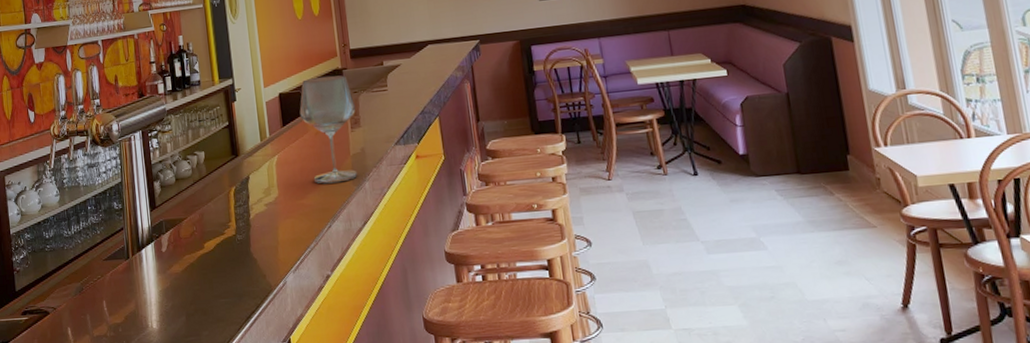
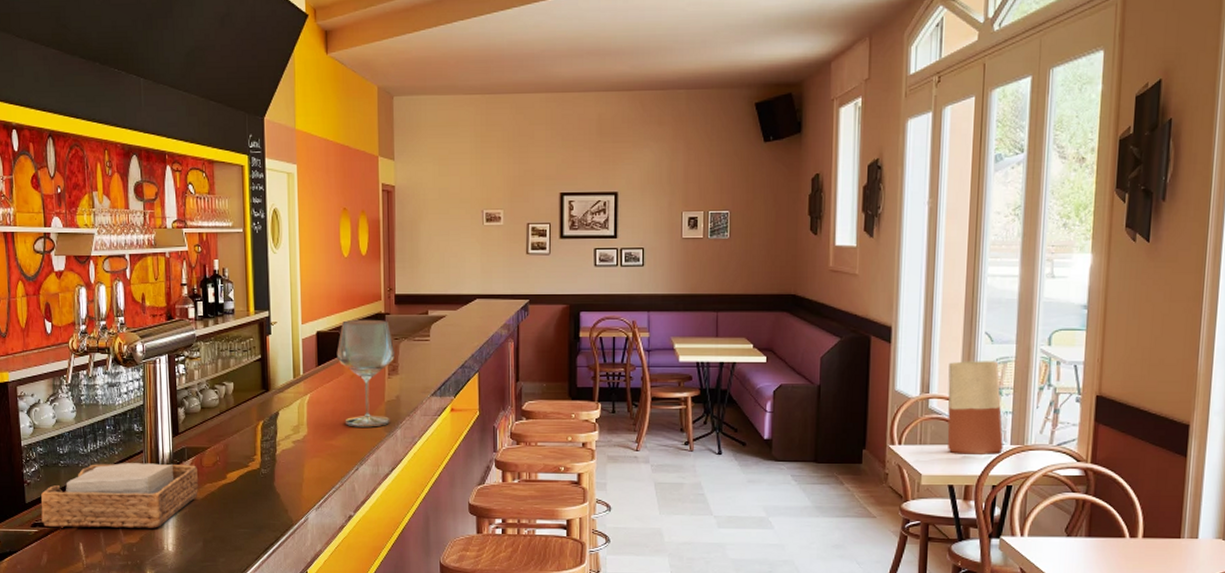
napkin holder: none [30,237,178,313] -> present [41,463,199,529]
vase: none [920,48,1000,150] -> present [947,361,1004,454]

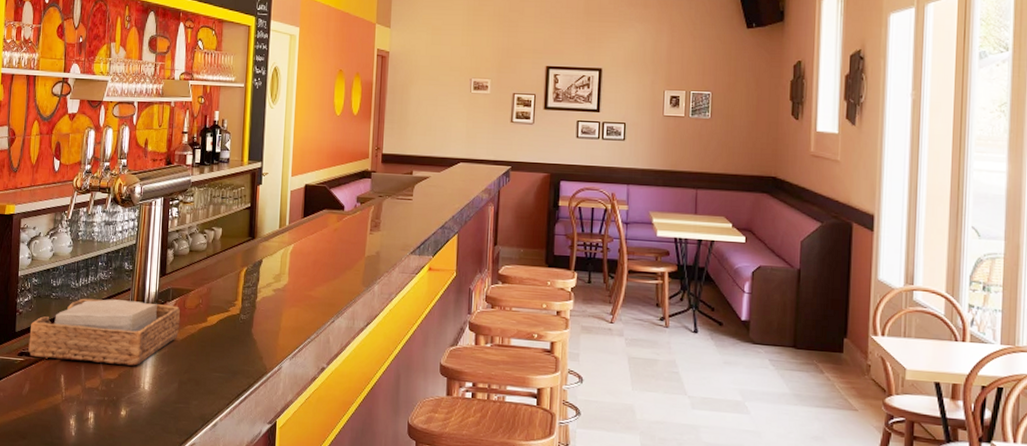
wine glass: present [337,319,395,427] -> none [322,175,379,281]
vase: present [947,361,1004,454] -> none [933,254,993,353]

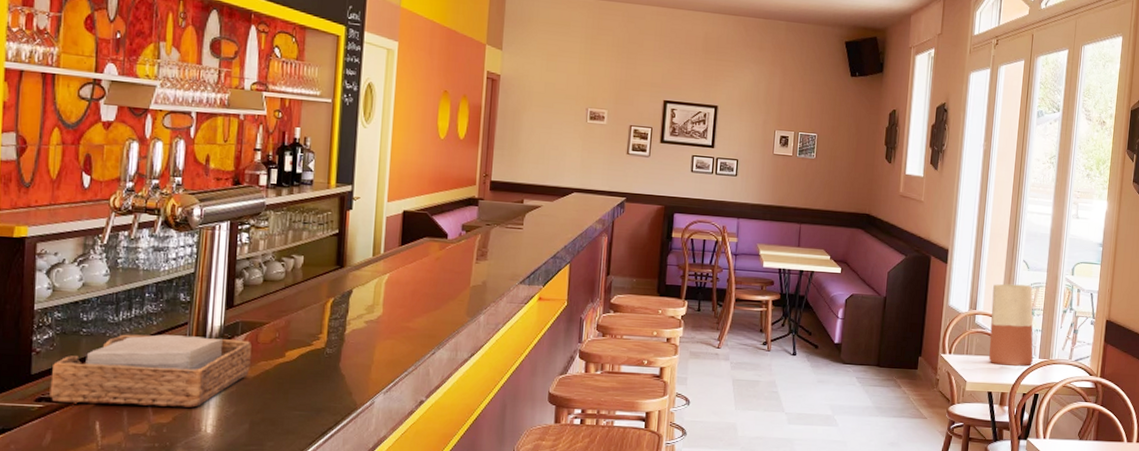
vase: none [933,254,993,353] -> present [989,283,1034,366]

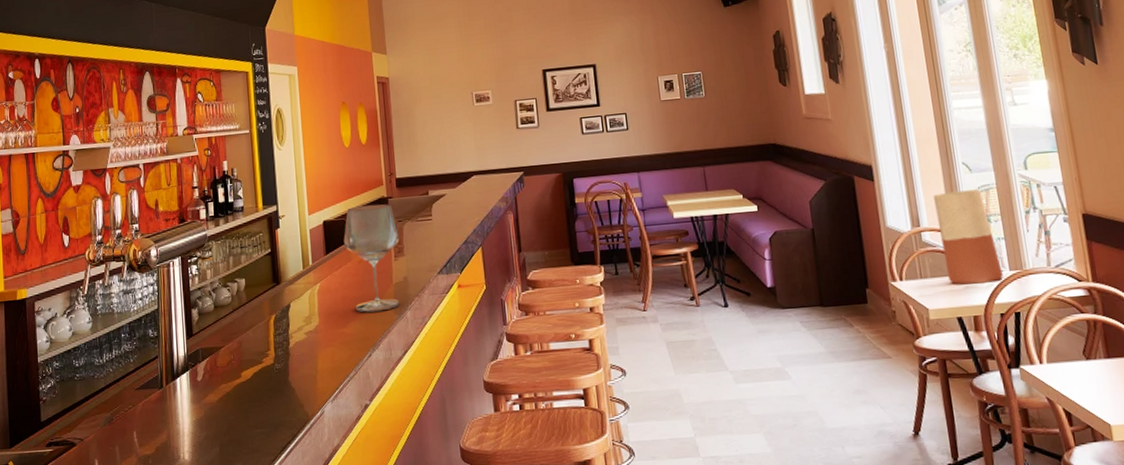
napkin holder: present [49,334,252,408] -> none [56,366,214,445]
wine glass: none [422,202,486,312] -> present [343,204,400,313]

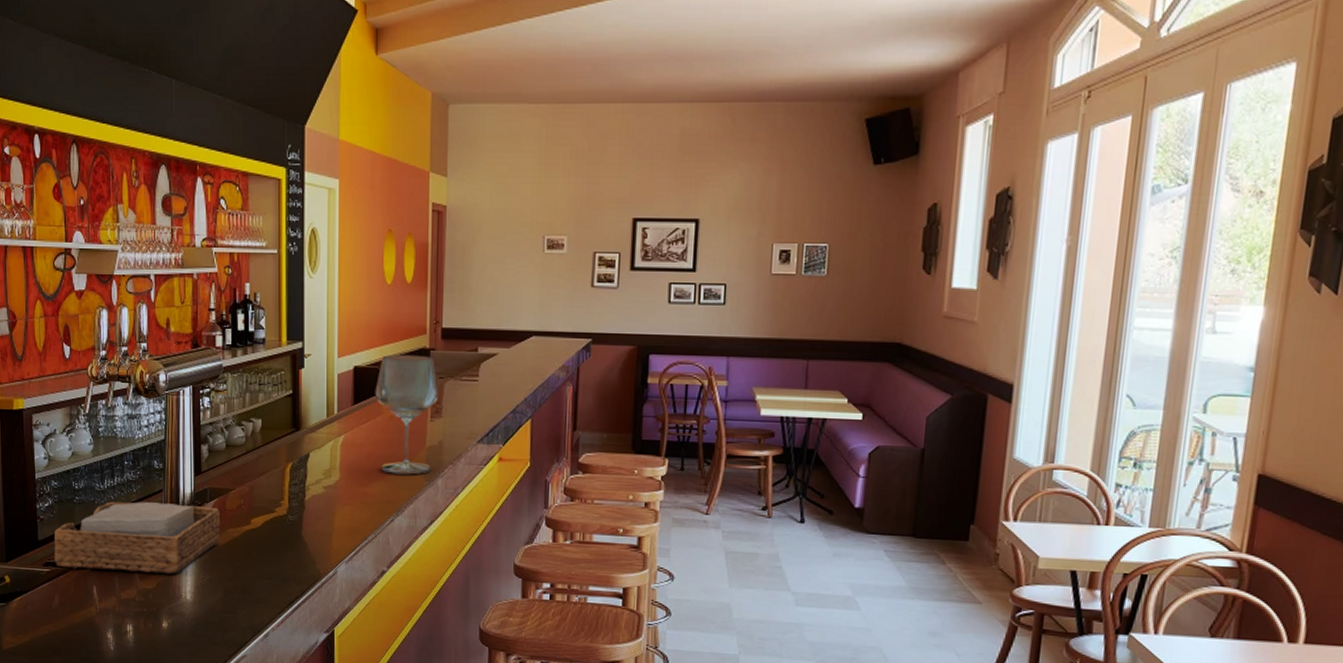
napkin holder: none [56,366,214,445] -> present [54,501,221,574]
vase: present [933,189,1003,285] -> none [1072,427,1141,538]

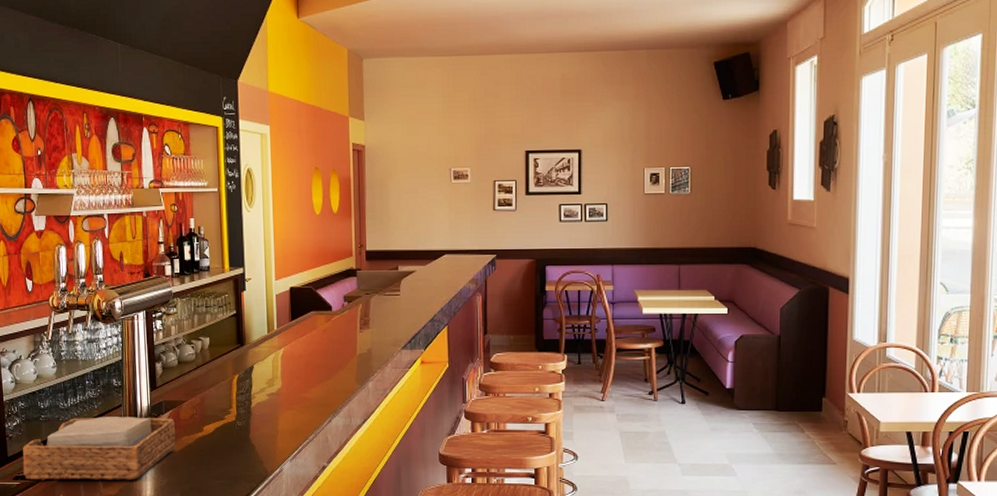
wine glass: present [375,354,440,475] -> none [309,275,367,380]

